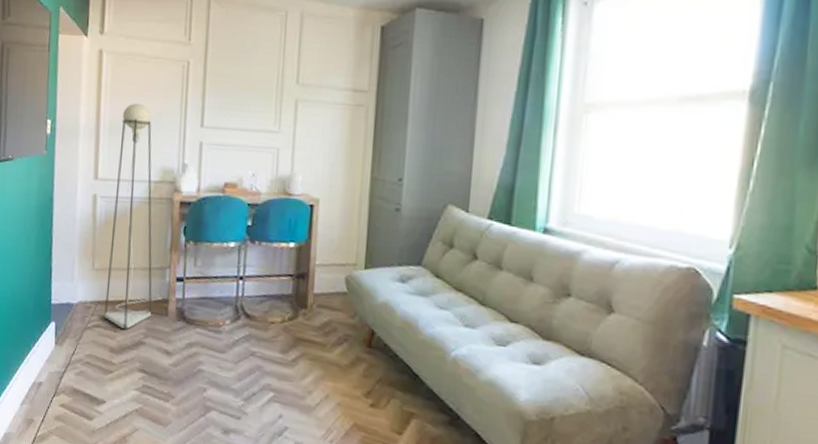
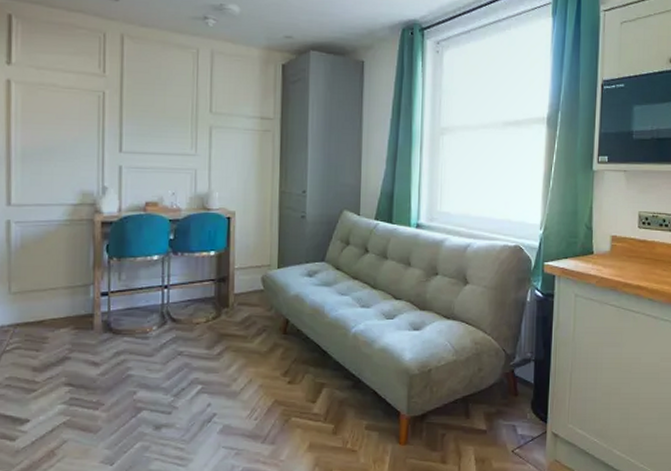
floor lamp: present [104,103,163,330] -> none [25,130,87,348]

